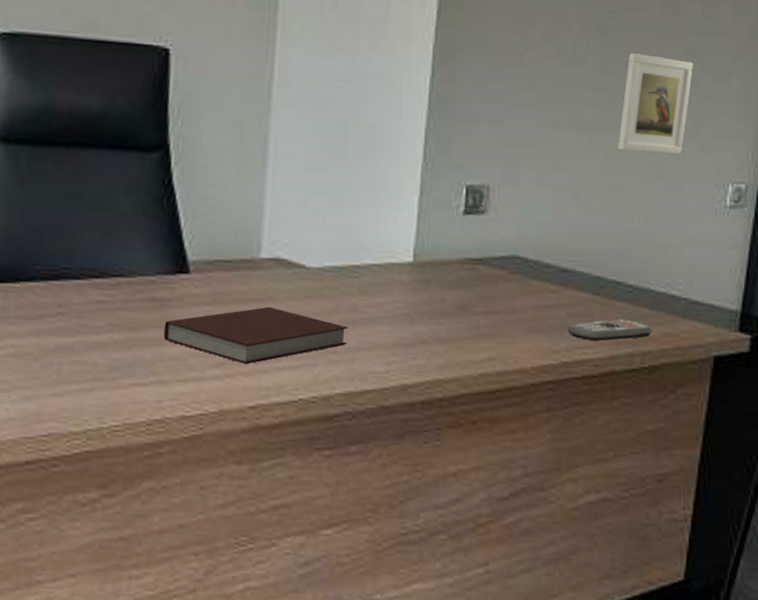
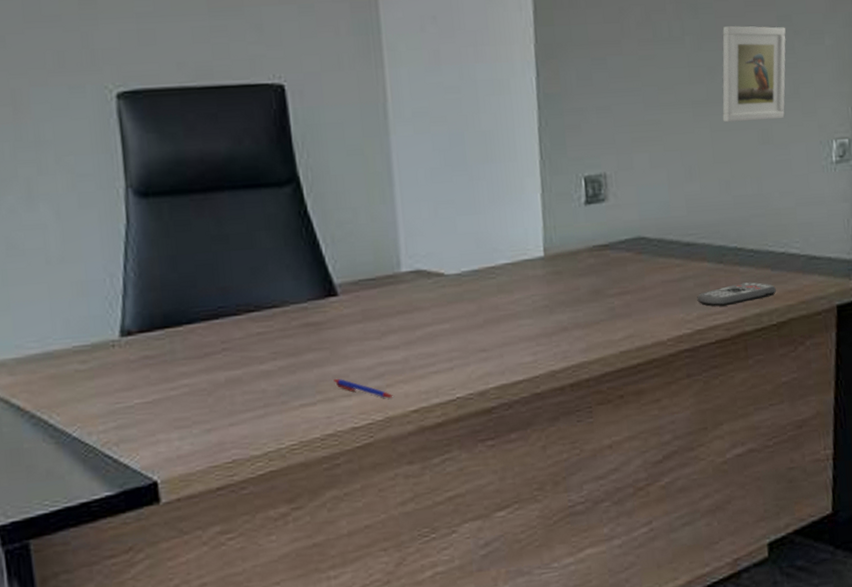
notebook: present [163,306,349,365] -> none [322,316,494,373]
pen: none [170,360,233,390] -> present [334,378,395,399]

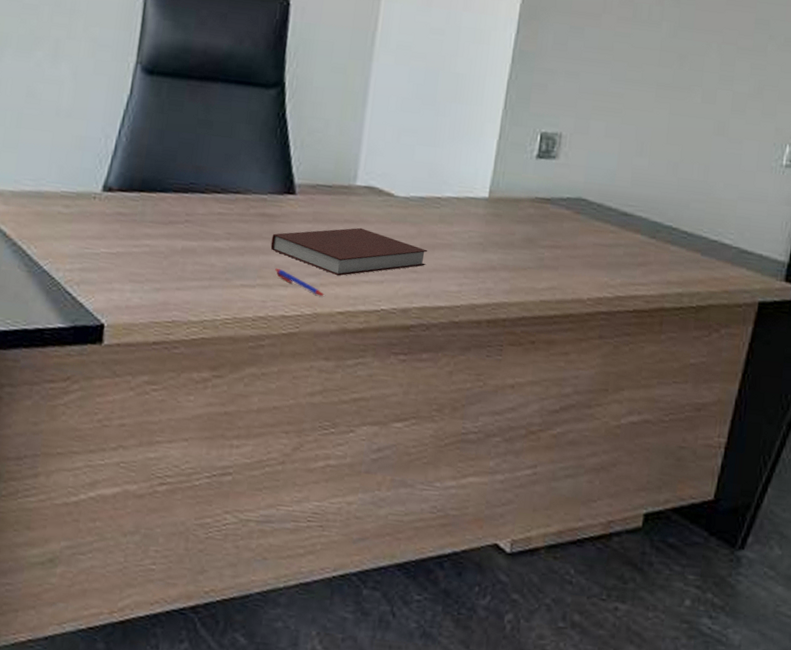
notebook: none [322,316,494,373] -> present [270,227,428,276]
remote control: present [697,282,776,307] -> none [623,260,702,280]
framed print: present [722,26,786,123] -> none [683,19,761,115]

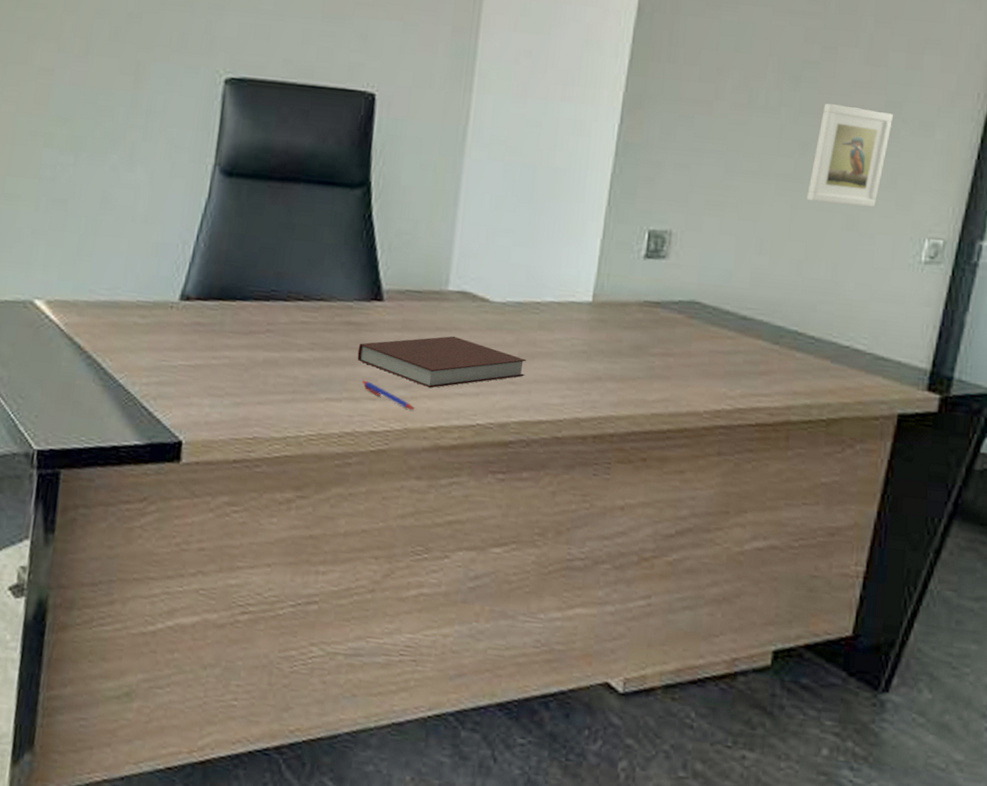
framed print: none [683,19,761,115] -> present [807,104,893,208]

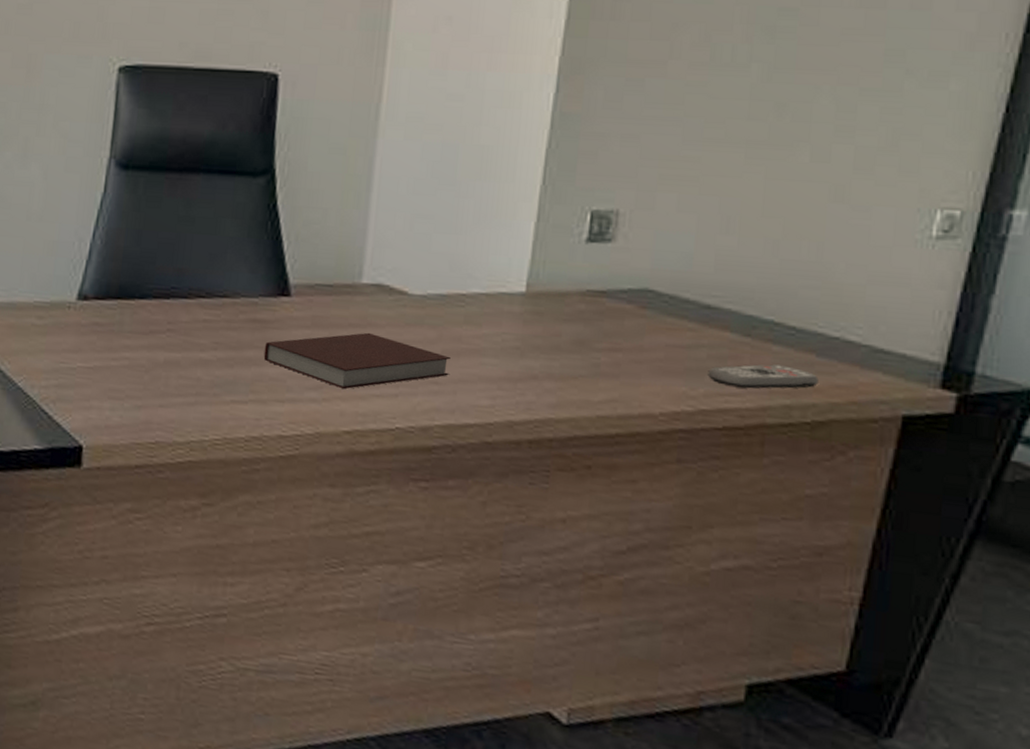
pen: present [362,380,417,411] -> none [269,381,329,414]
remote control: none [744,369,832,390] -> present [708,364,818,389]
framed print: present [807,104,893,208] -> none [784,56,894,175]

